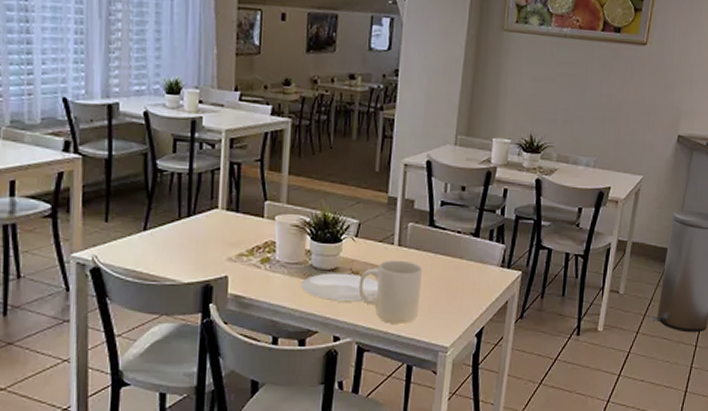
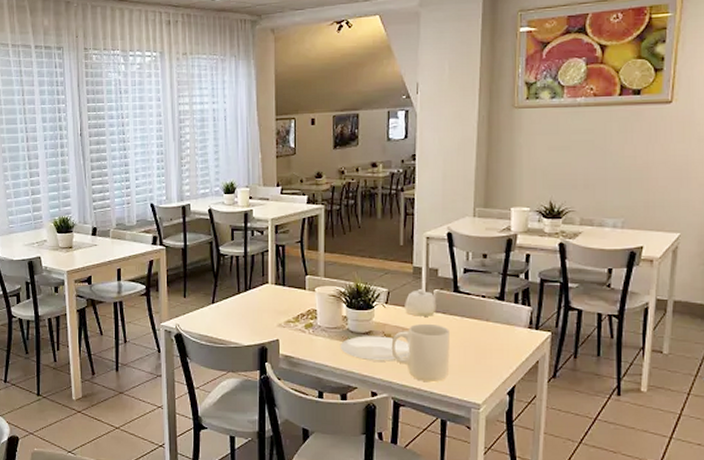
sugar bowl: none [376,222,411,252] -> present [405,289,437,316]

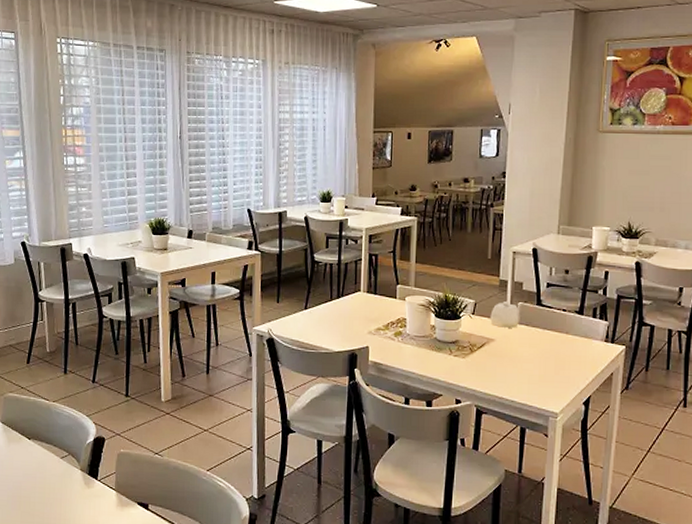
plate: present [339,336,409,362] -> none [427,345,493,370]
cup: present [391,323,450,382] -> none [476,334,531,391]

